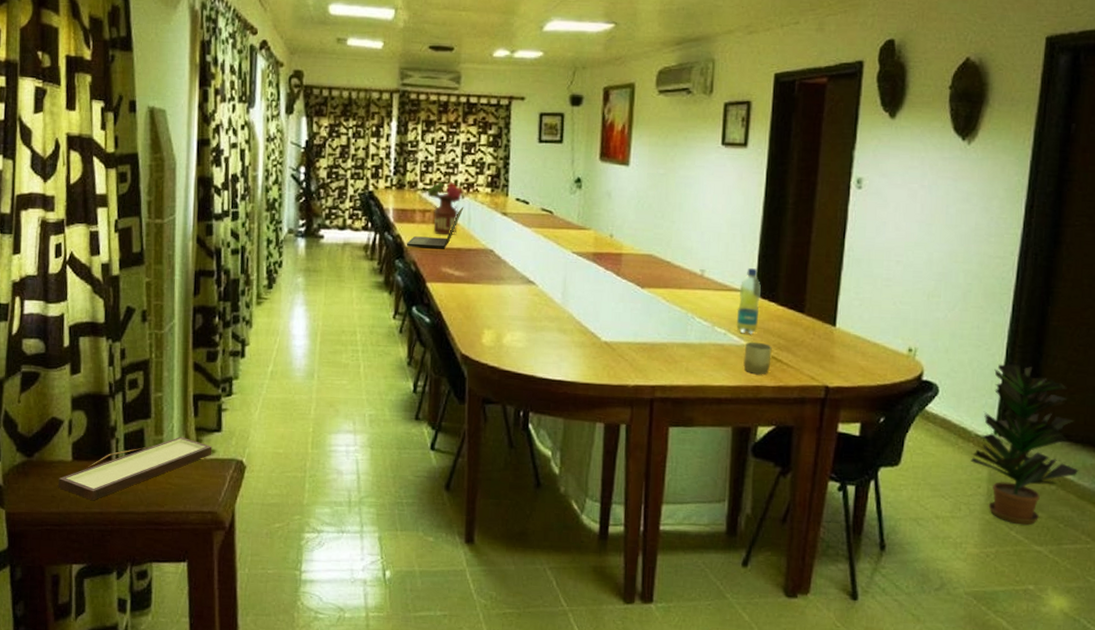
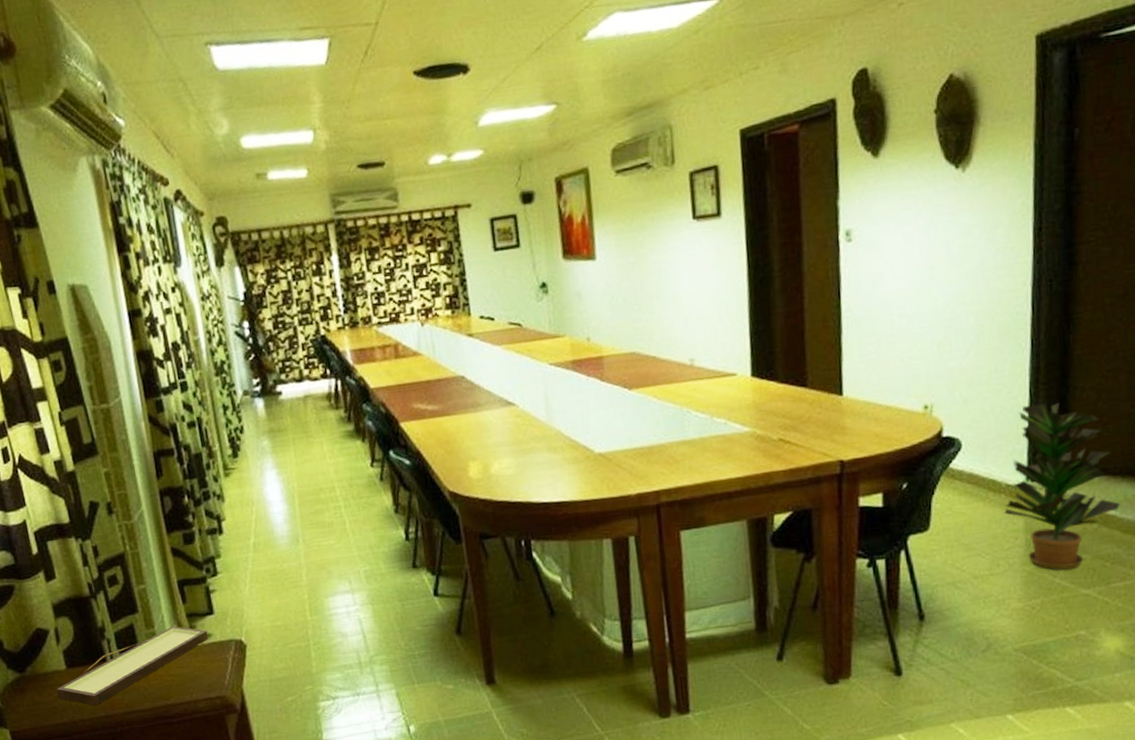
laptop: present [406,206,464,249] -> none [370,334,426,388]
flower arrangement: present [427,181,464,235] -> none [383,310,423,369]
bottle: present [736,268,761,334] -> none [735,348,759,420]
cup: present [743,341,772,374] -> none [749,426,779,461]

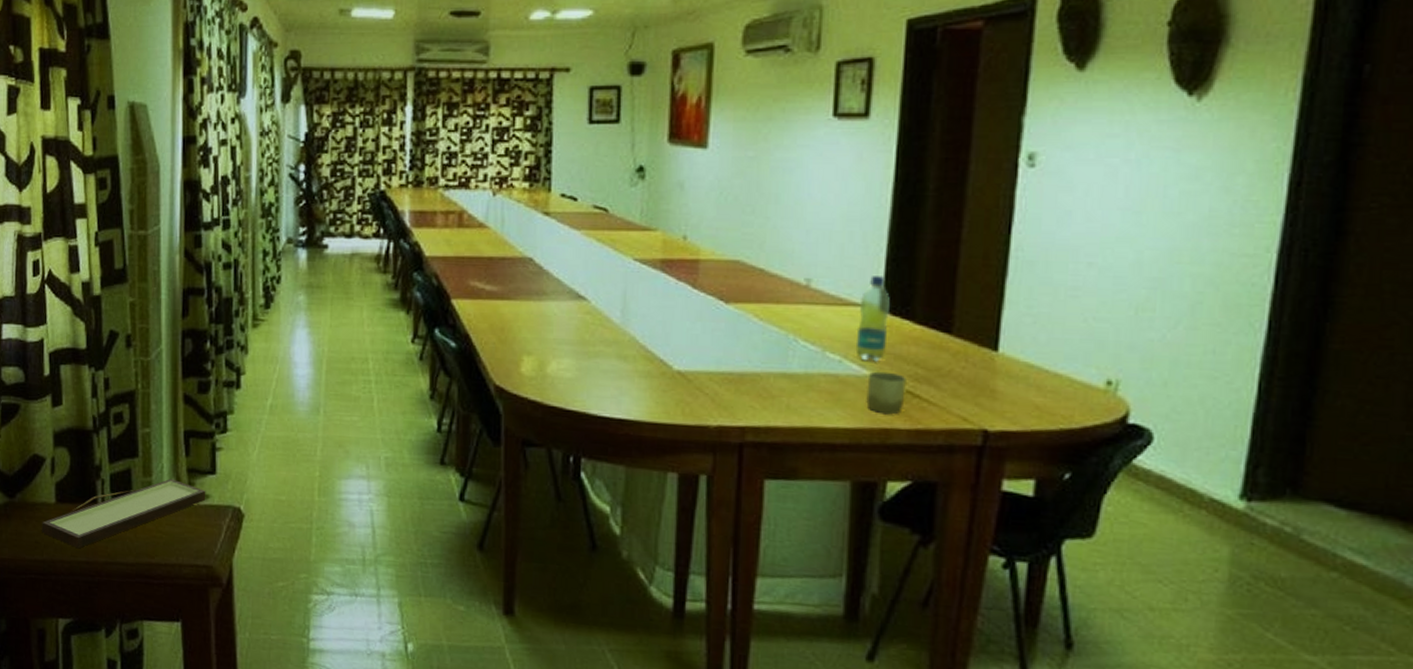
bottle: none [735,348,759,420] -> present [855,276,890,362]
cup: none [749,426,779,461] -> present [866,371,906,414]
potted plant: present [1004,402,1121,570] -> none [1203,402,1377,625]

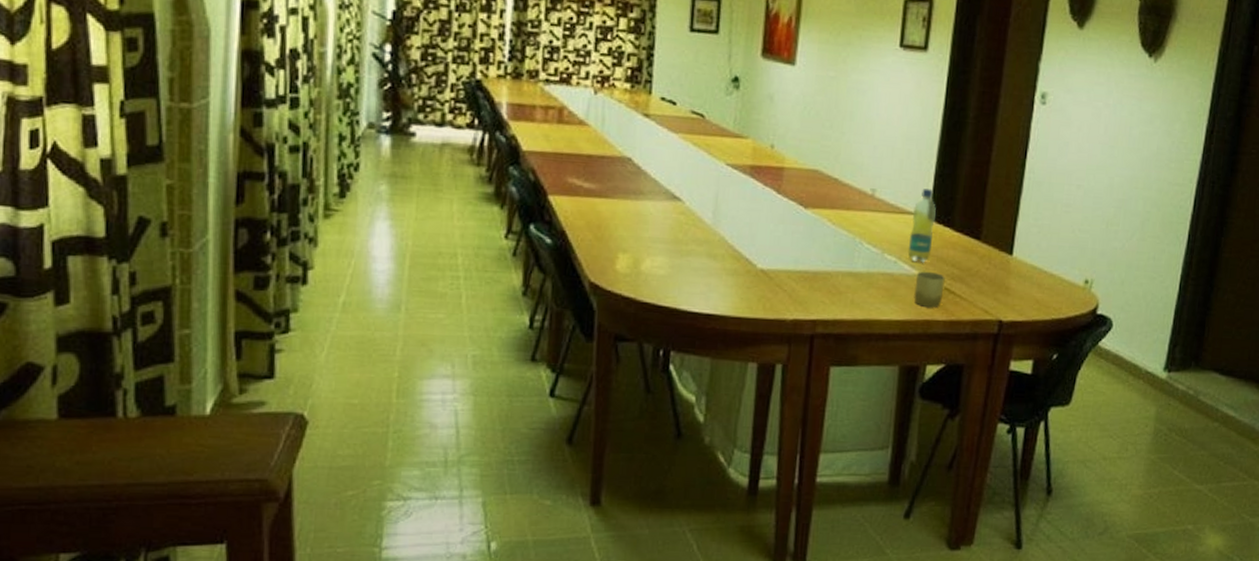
tray: present [42,478,206,549] -> none [37,385,262,471]

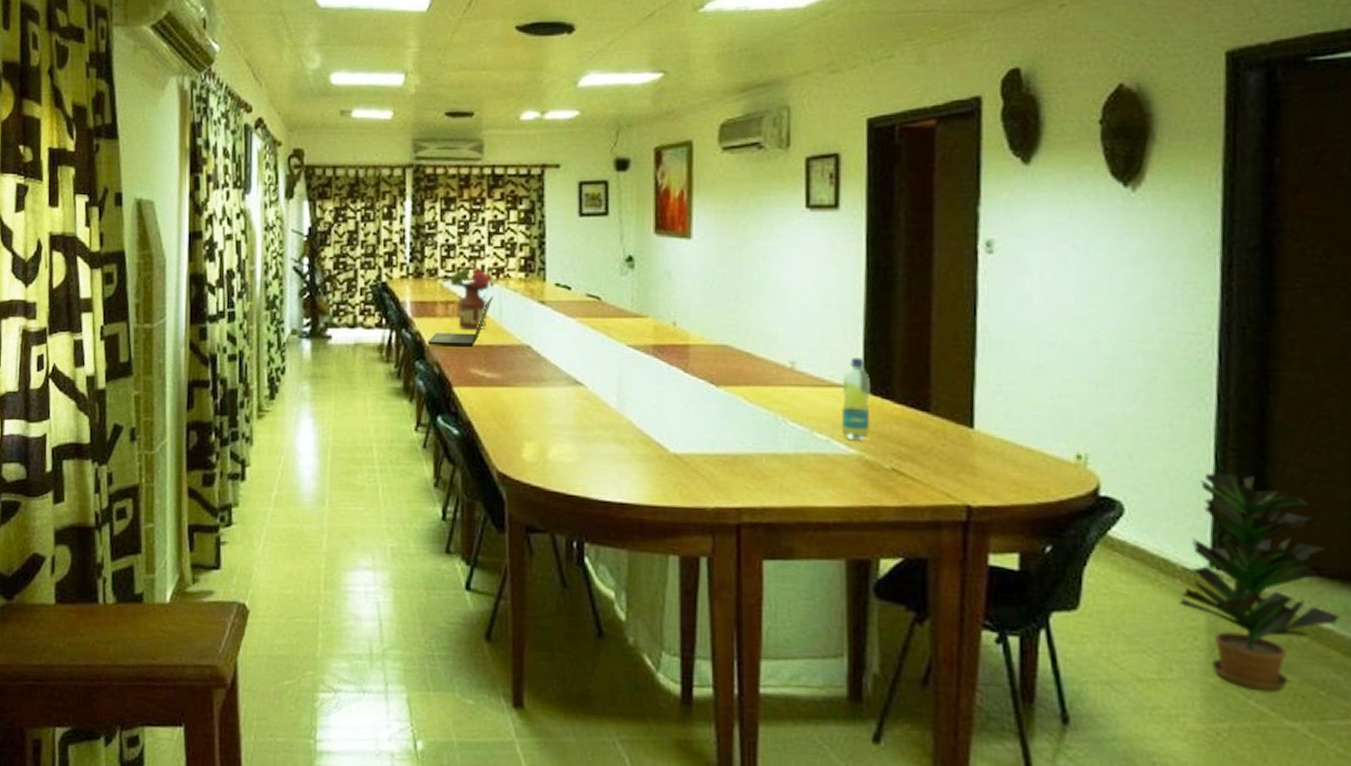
laptop: none [523,104,597,155] -> present [427,295,494,347]
flower arrangement: none [550,73,597,138] -> present [449,267,492,329]
cup: present [914,271,945,307] -> none [854,450,891,491]
potted plant: none [1140,297,1241,463] -> present [1179,472,1340,691]

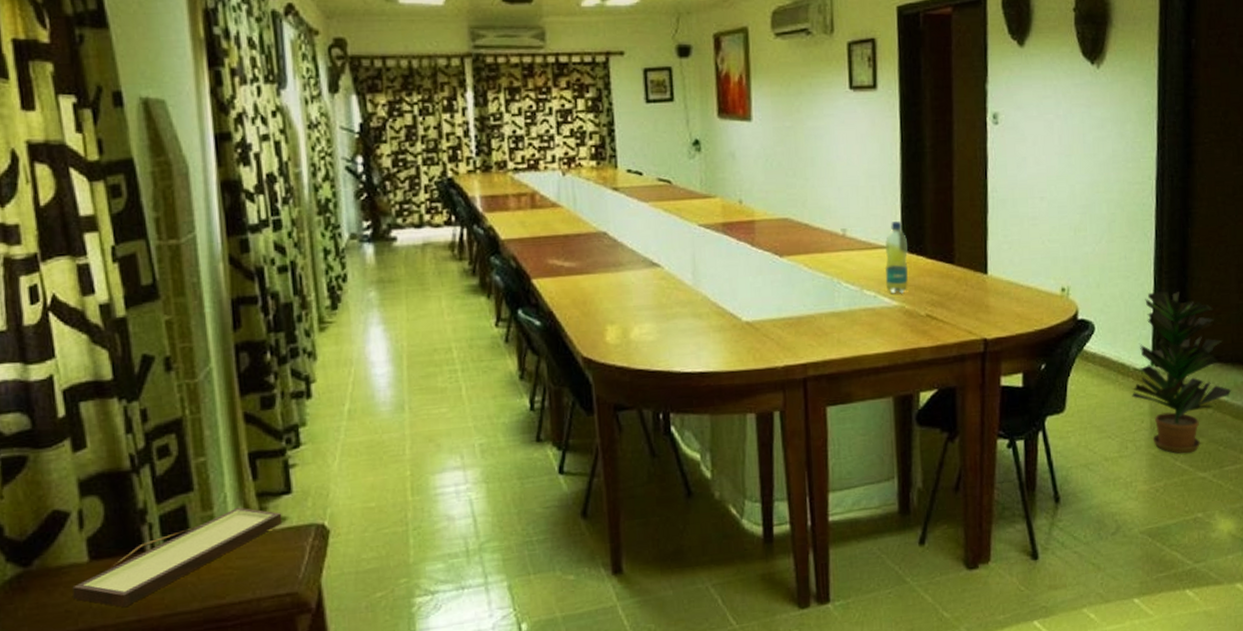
tray: none [40,575,211,652] -> present [72,507,283,608]
laptop: present [427,295,494,347] -> none [501,185,567,239]
flower arrangement: present [449,267,492,329] -> none [519,157,564,221]

